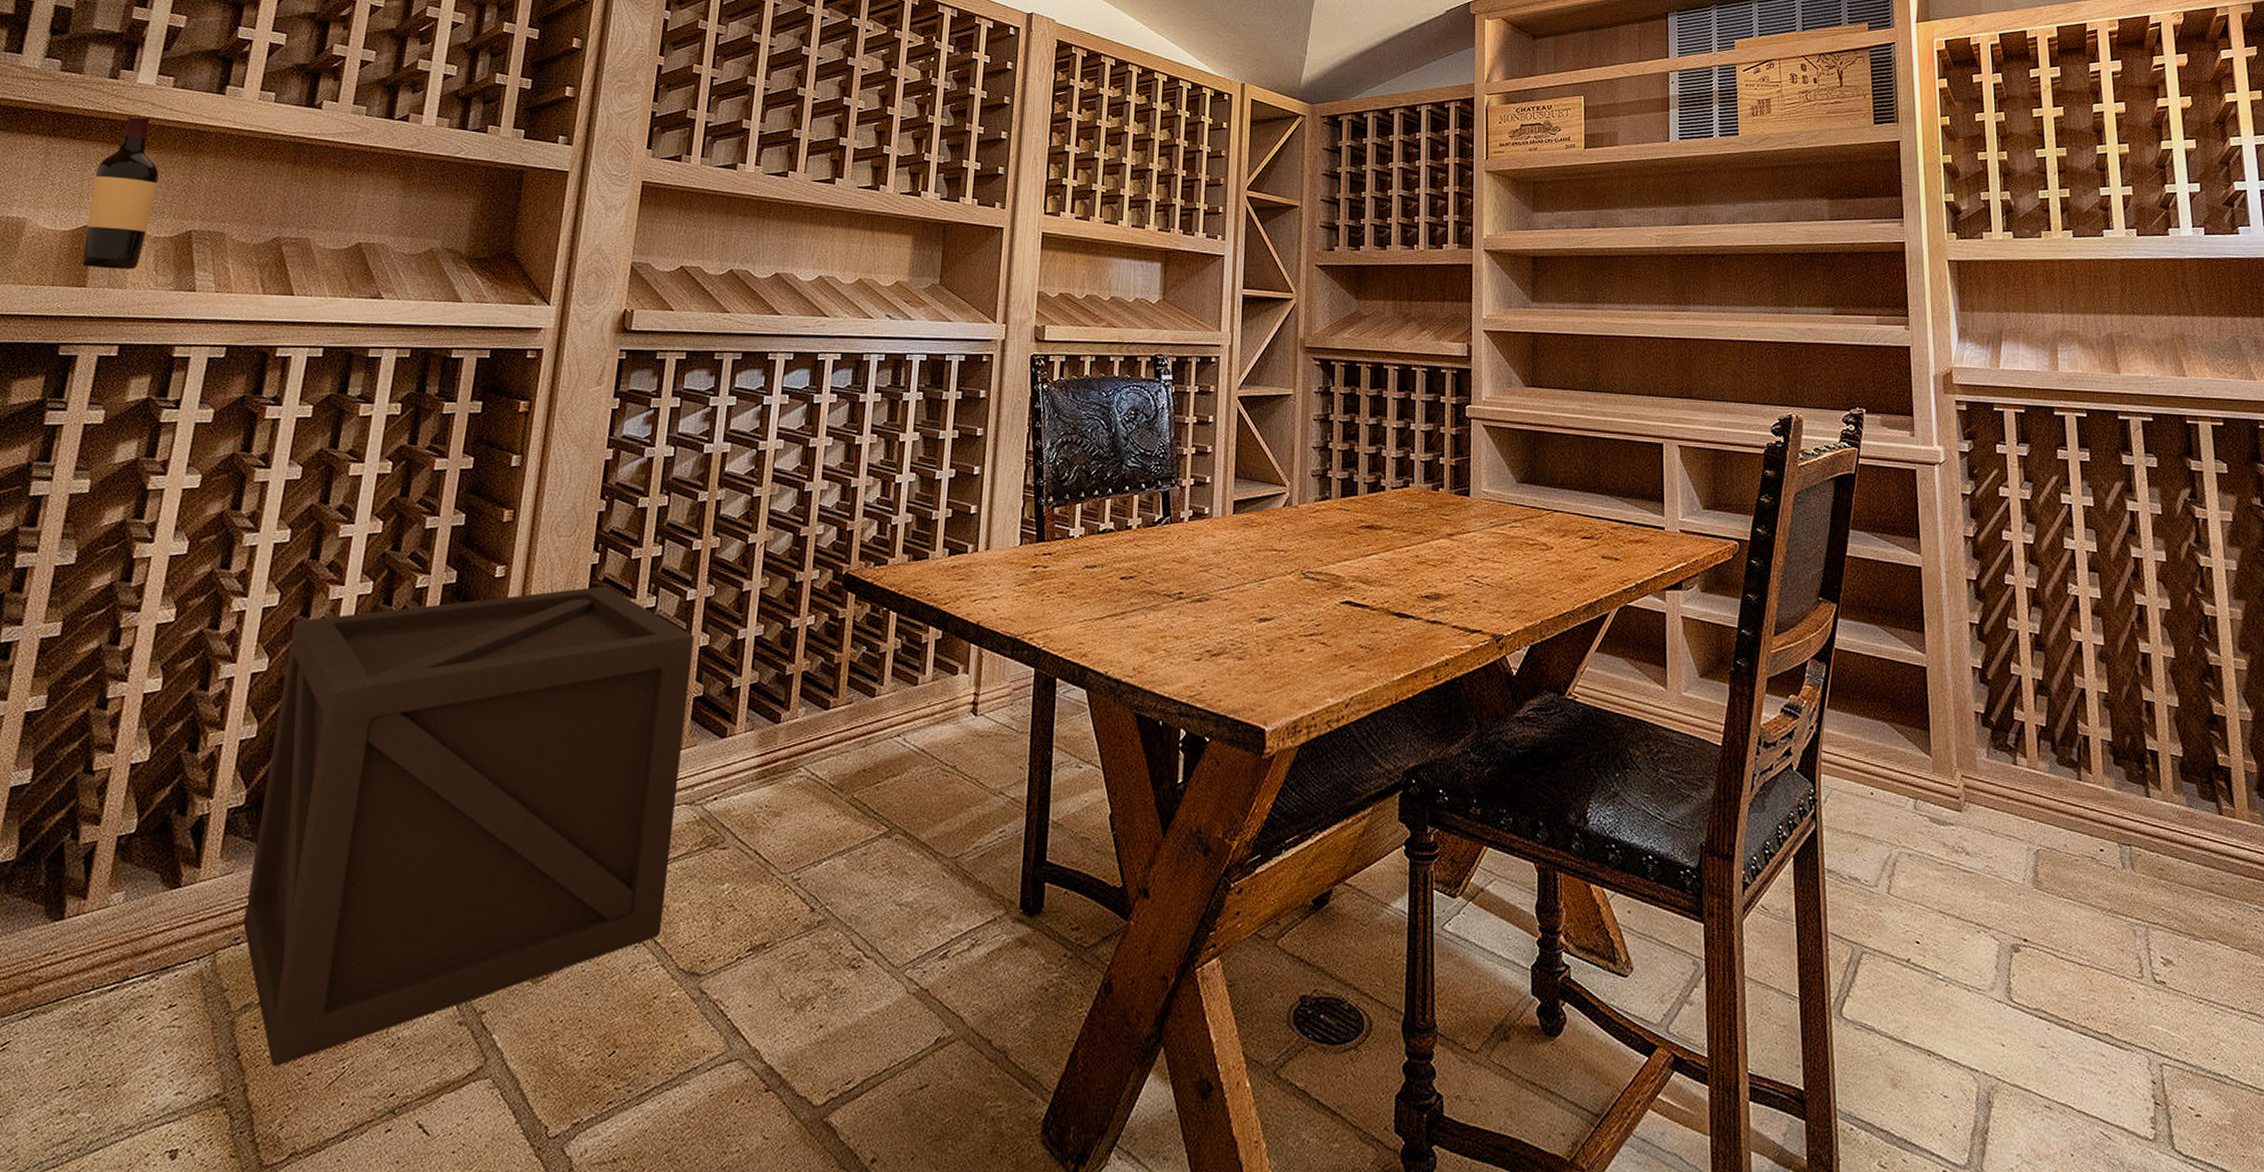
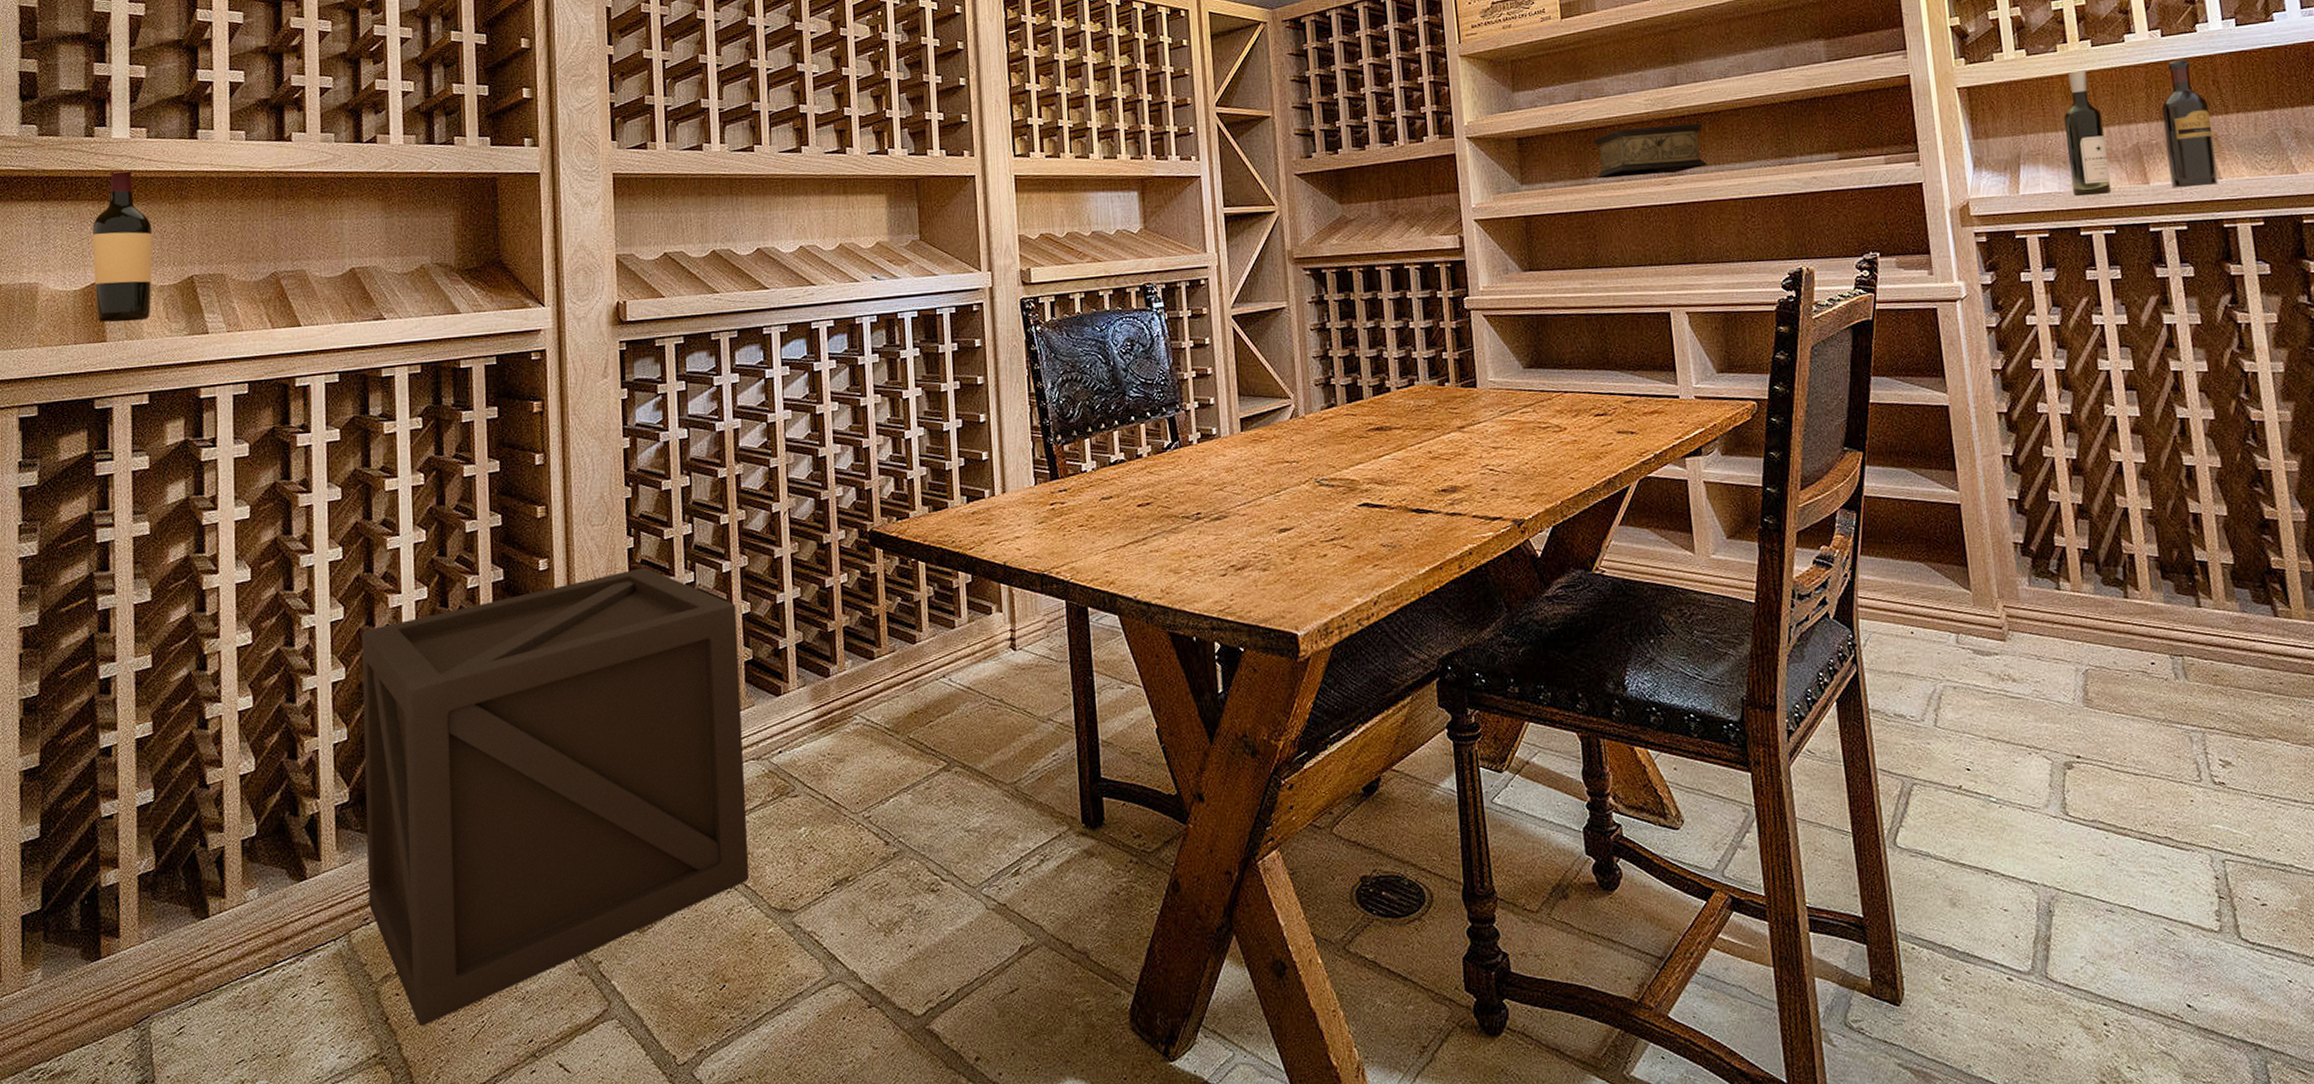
decorative box: none [1604,260,1710,309] -> present [1592,123,1707,179]
bottle: none [2044,256,2085,379] -> present [2063,68,2112,197]
wine bottle: none [2134,259,2184,382] -> present [2161,59,2219,189]

